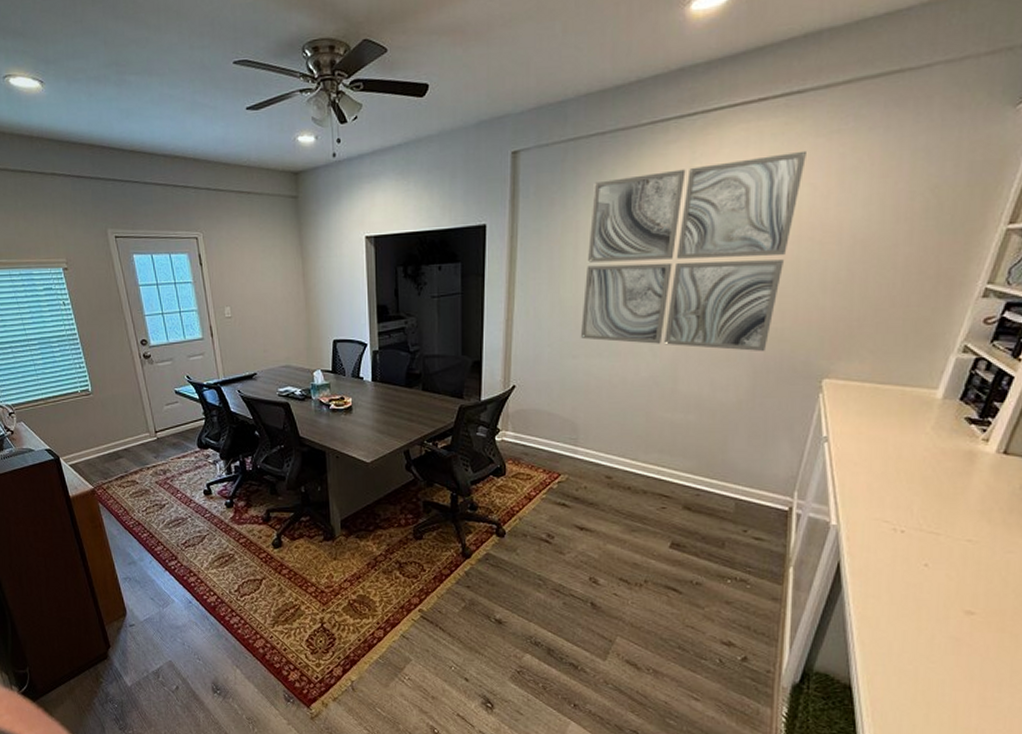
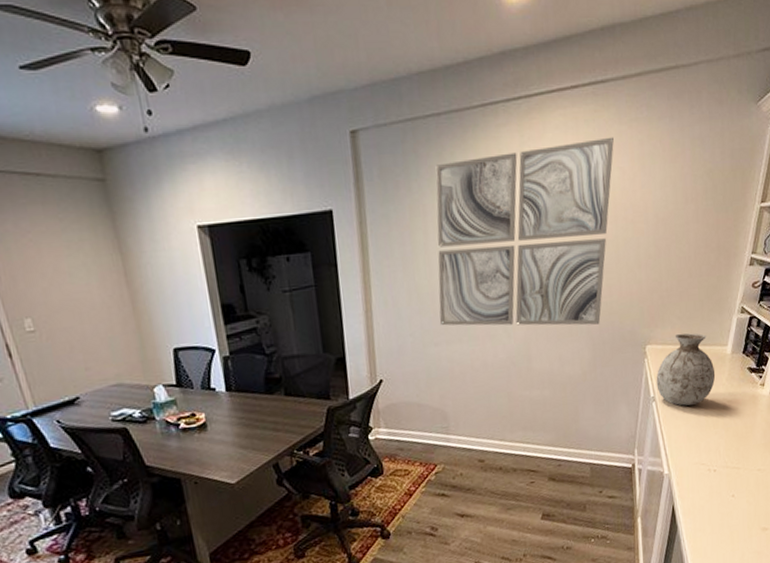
vase: none [832,370,917,452] -> present [656,333,716,406]

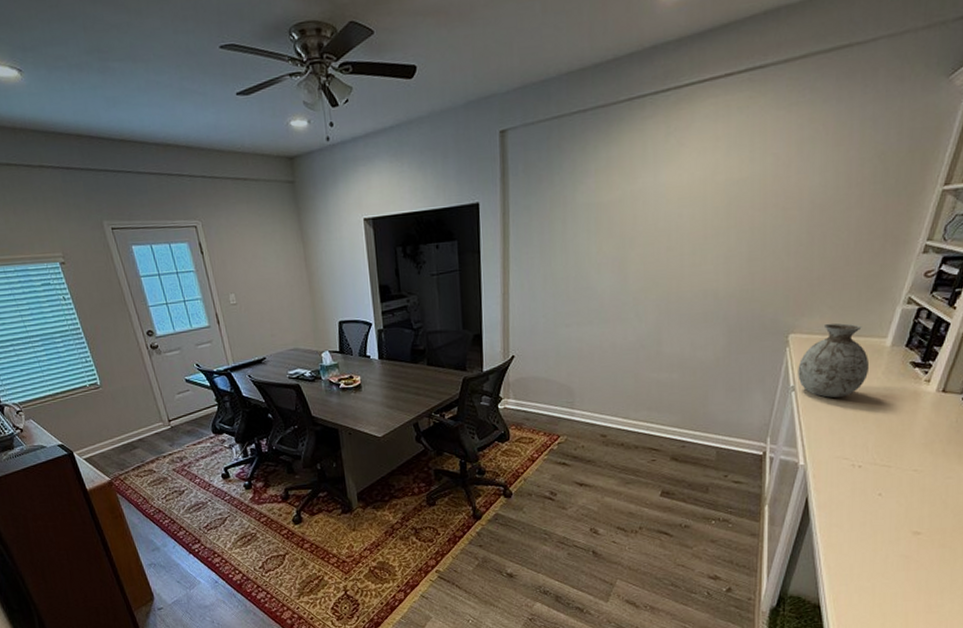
wall art: present [435,137,614,326] -> none [572,122,769,312]

